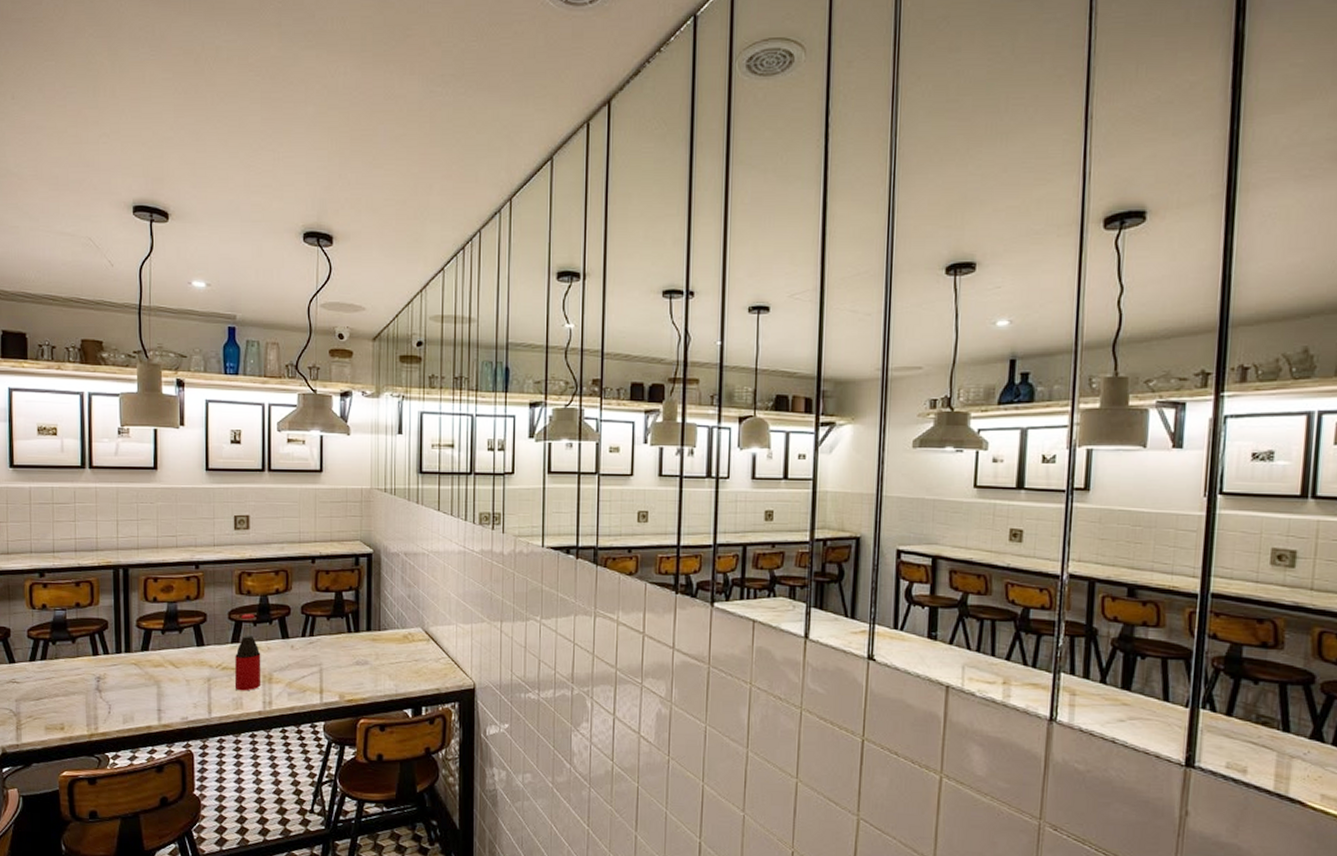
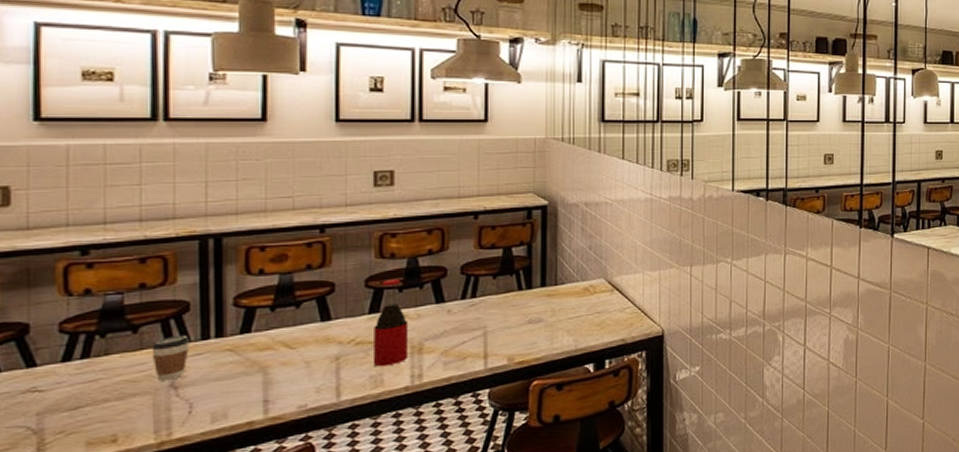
coffee cup: none [84,648,109,684] -> present [151,335,191,381]

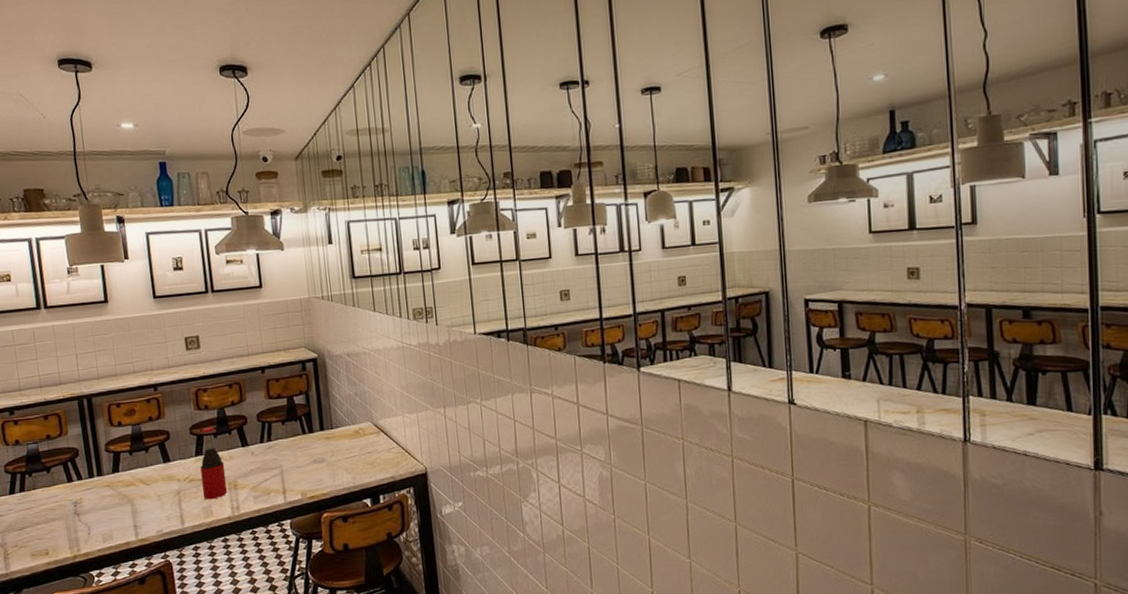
coffee cup: present [151,335,191,381] -> none [59,474,83,509]

